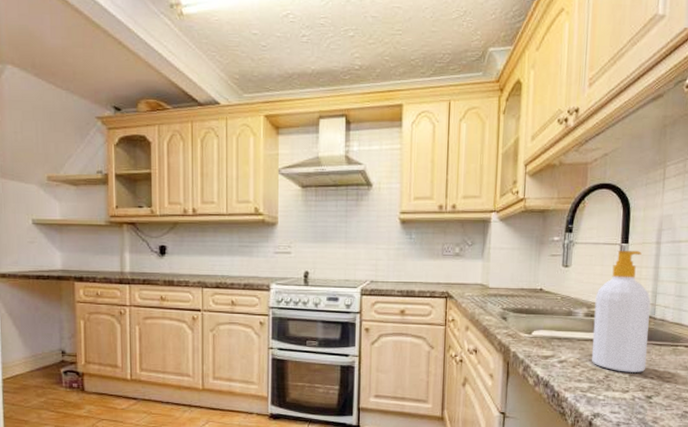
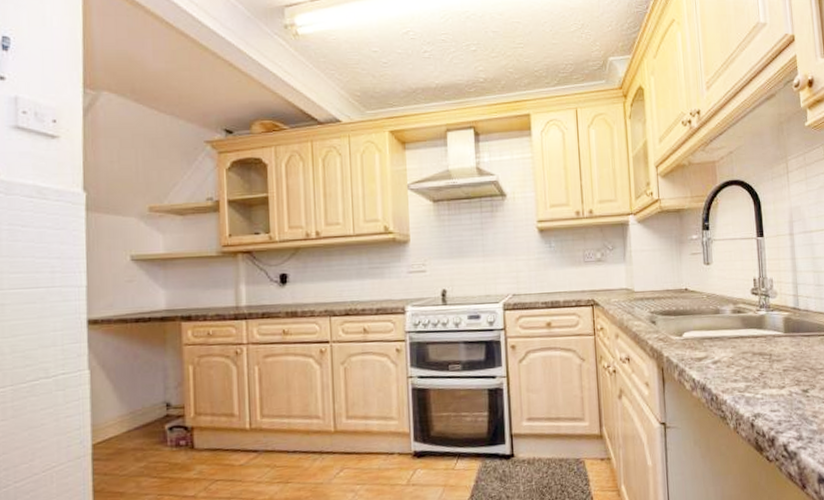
soap bottle: present [591,251,651,372] -> none [740,243,798,368]

